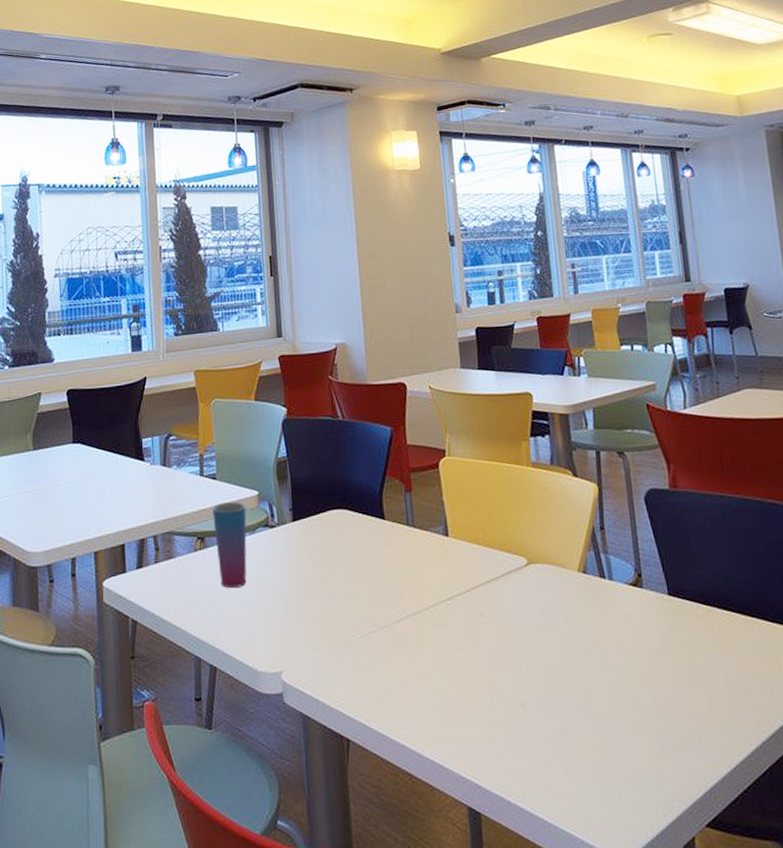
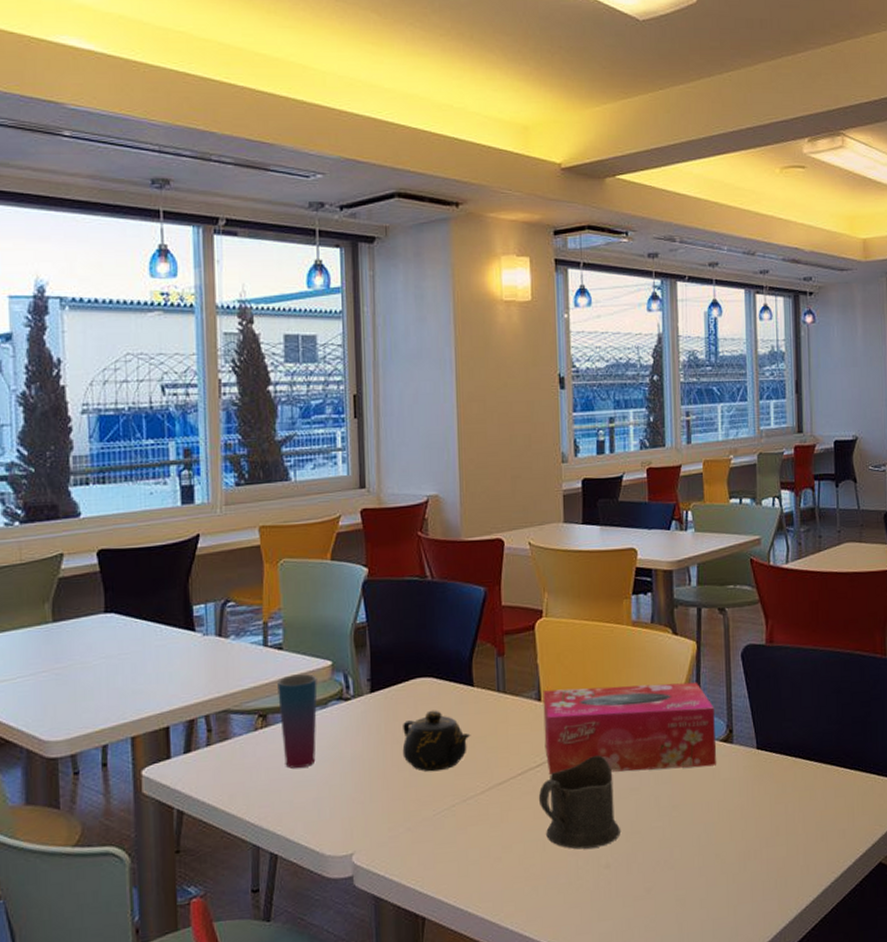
teapot: none [322,540,385,599] -> present [402,710,471,772]
tissue box: none [449,524,627,610] -> present [543,682,716,774]
cup: none [450,591,533,685] -> present [538,754,620,850]

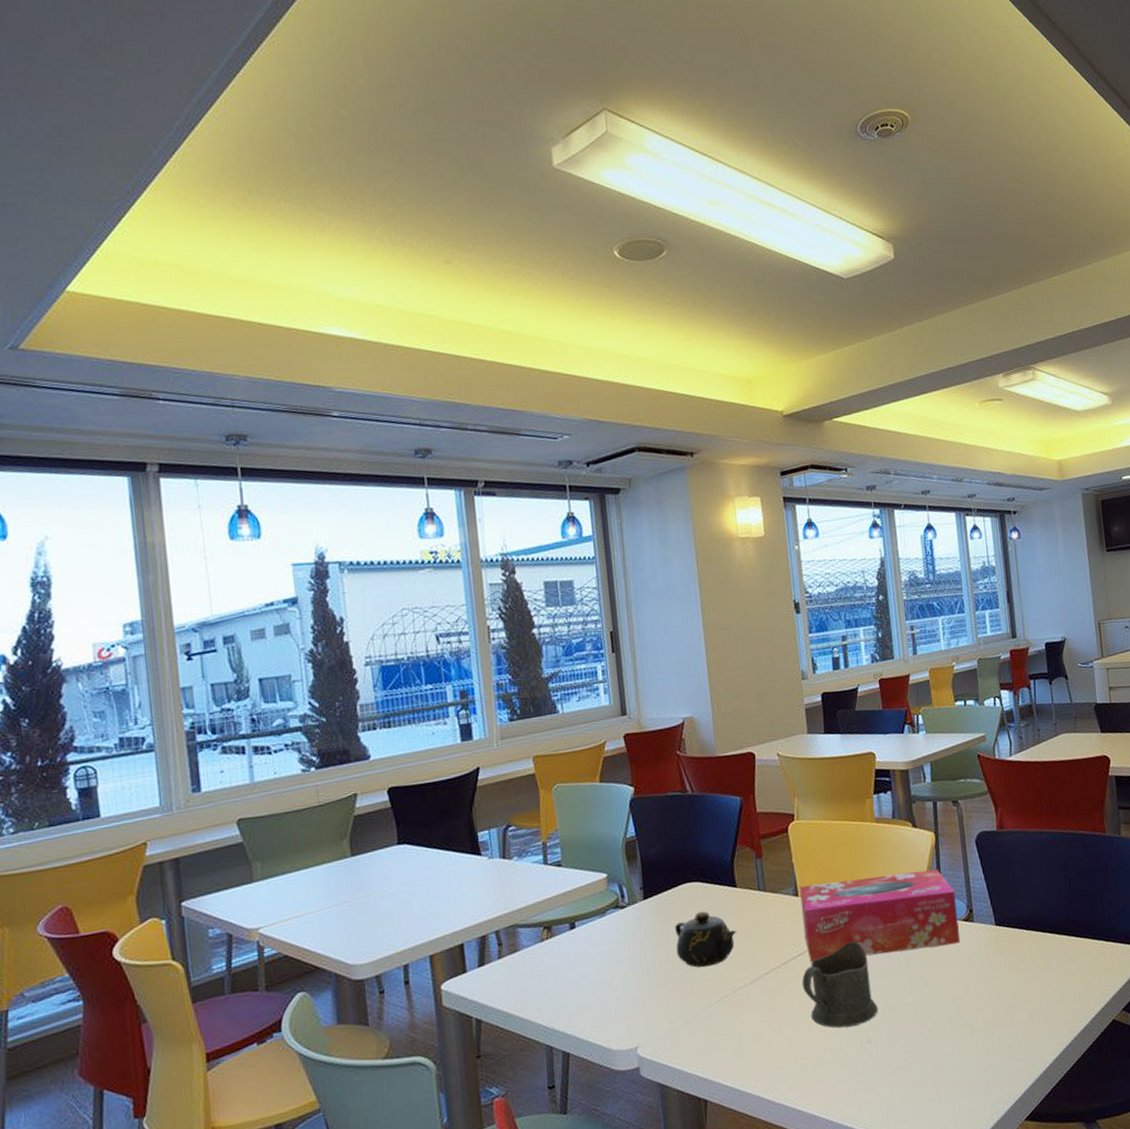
cup: present [277,673,318,769] -> none [559,886,598,974]

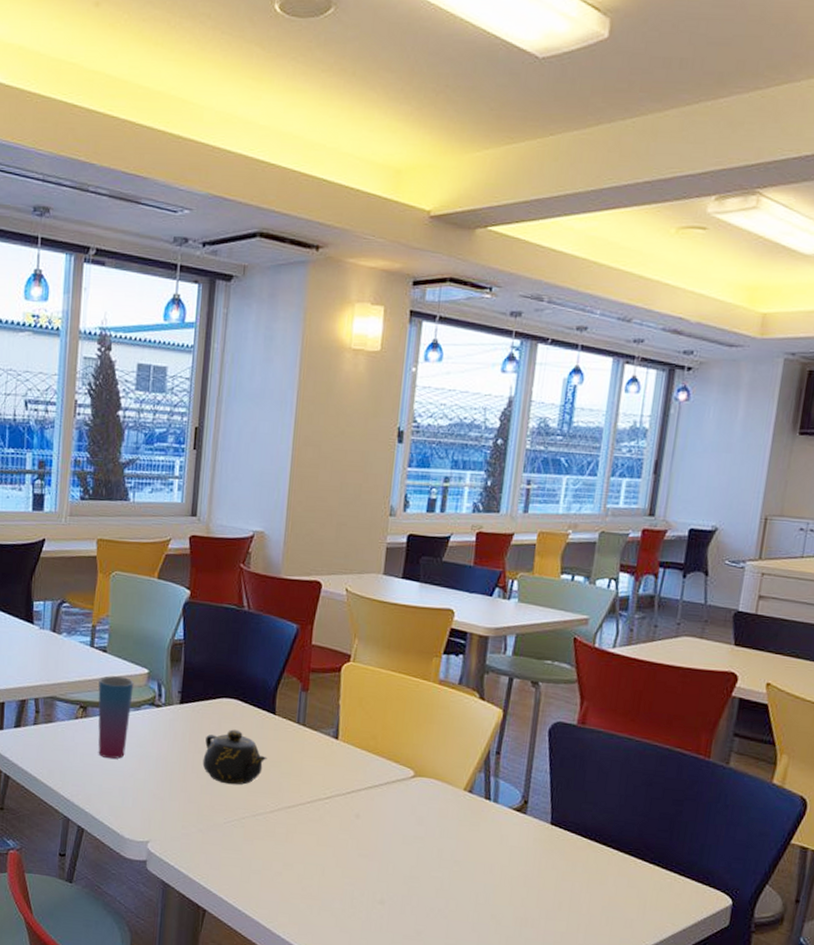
cup: none [559,886,598,974] -> present [98,676,134,759]
tissue box: present [799,869,960,962] -> none [336,730,512,832]
cup: present [801,941,878,1028] -> none [323,798,399,884]

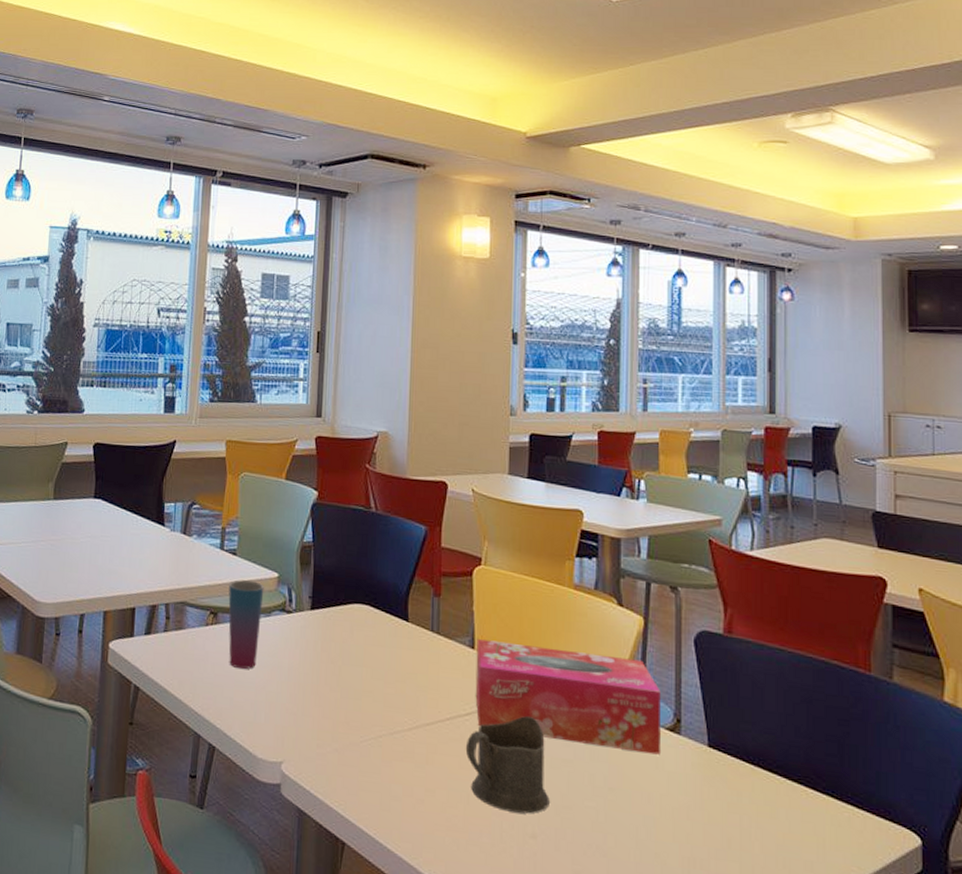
teapot: present [202,729,267,785] -> none [336,637,402,699]
cup: none [323,798,399,884] -> present [465,715,550,814]
tissue box: none [336,730,512,832] -> present [475,639,661,755]

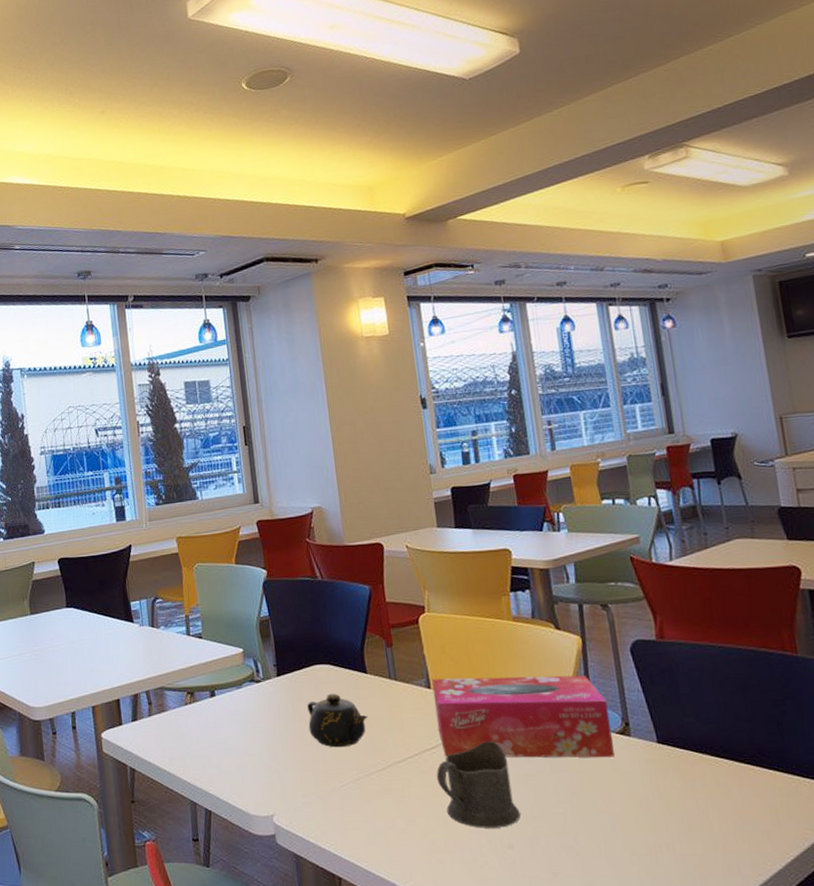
cup: present [228,580,264,670] -> none [200,659,236,739]
teapot: none [336,637,402,699] -> present [307,693,369,748]

